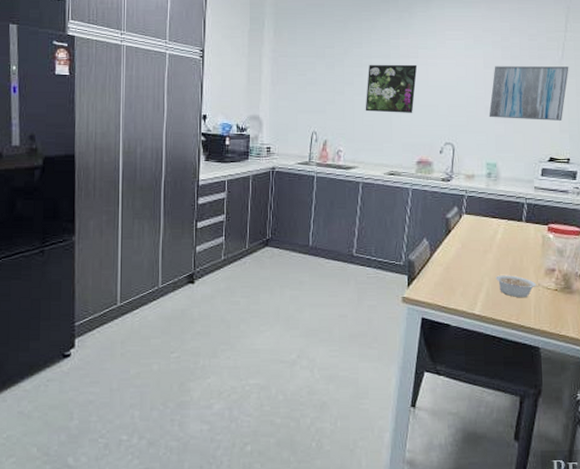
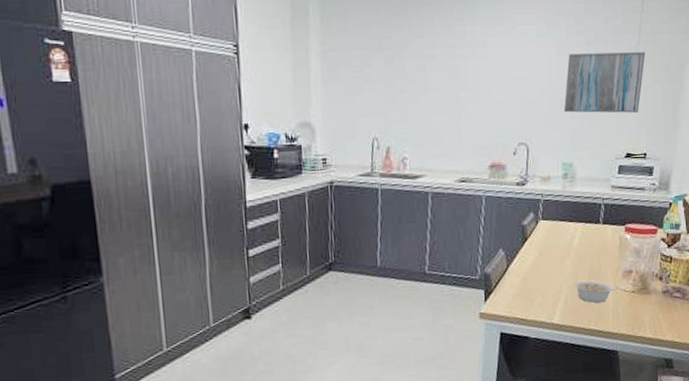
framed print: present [365,64,418,113] -> none [430,55,486,112]

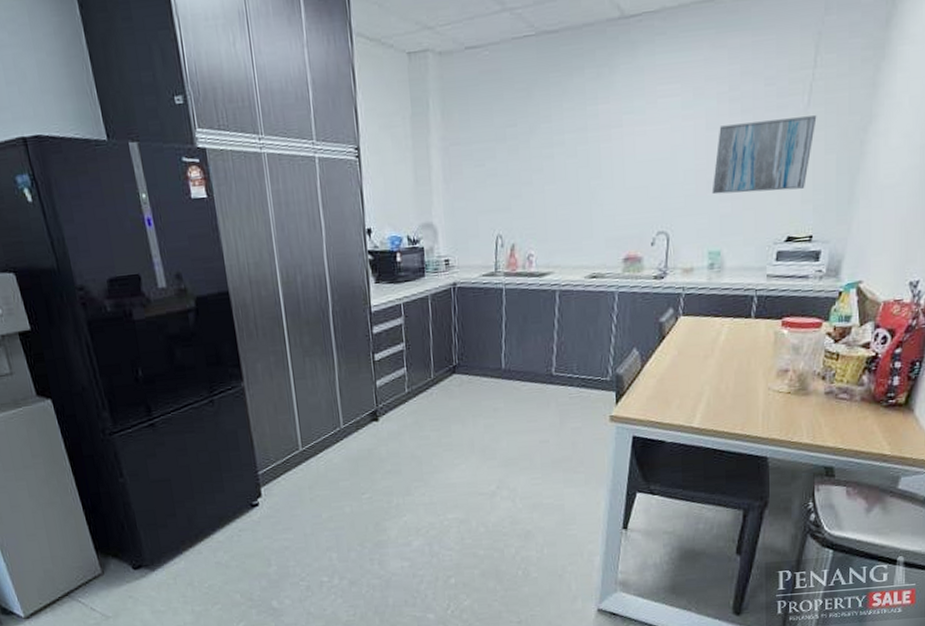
legume: present [574,280,616,303] -> none [718,380,768,405]

